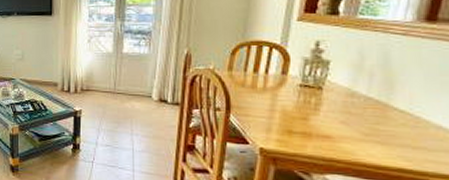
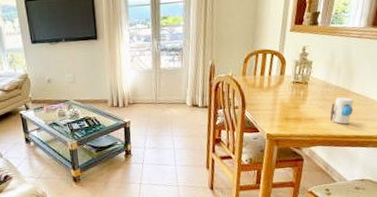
toy: none [356,112,396,150] -> present [329,97,354,124]

